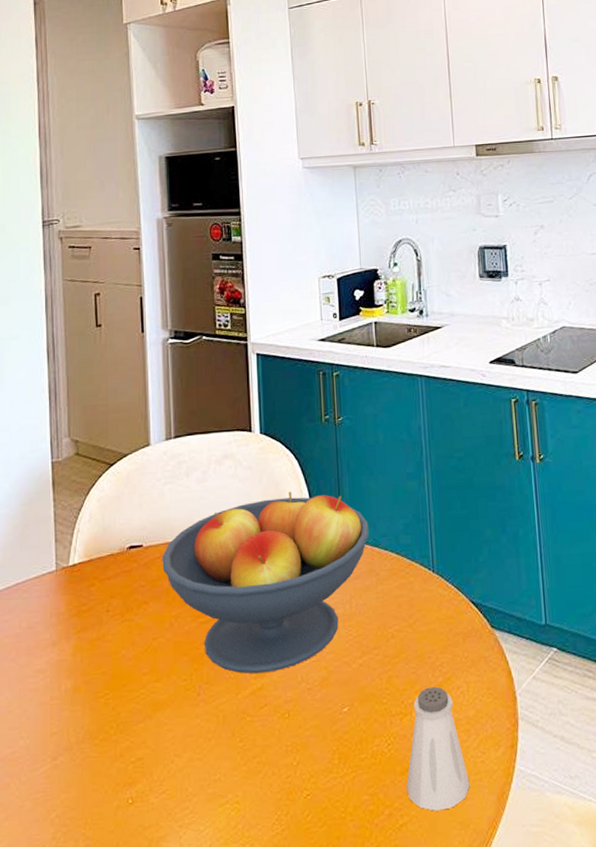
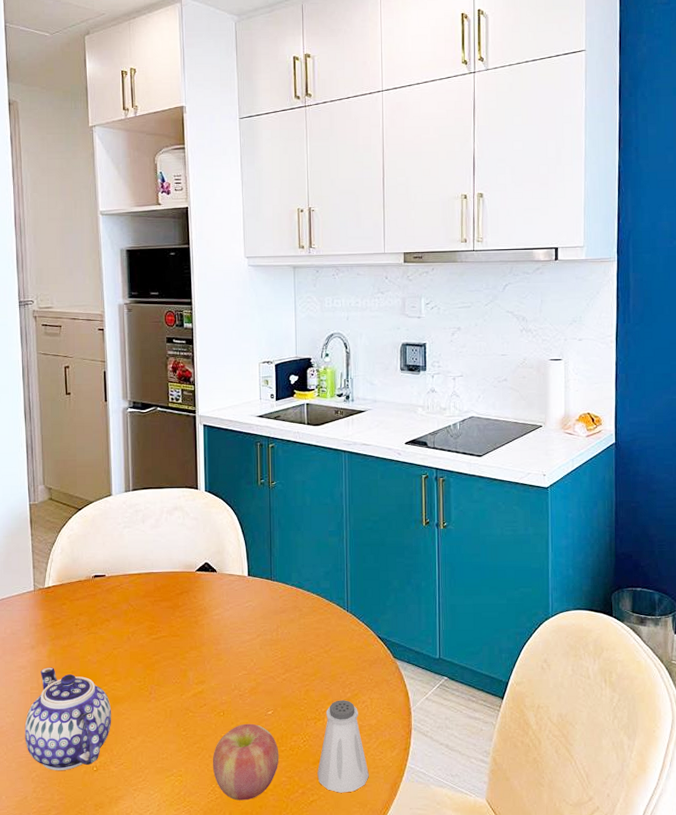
teapot: none [42,668,151,808] -> present [24,667,112,771]
fruit bowl: present [162,491,369,674] -> none [121,539,295,681]
apple: none [276,725,359,832] -> present [212,723,279,801]

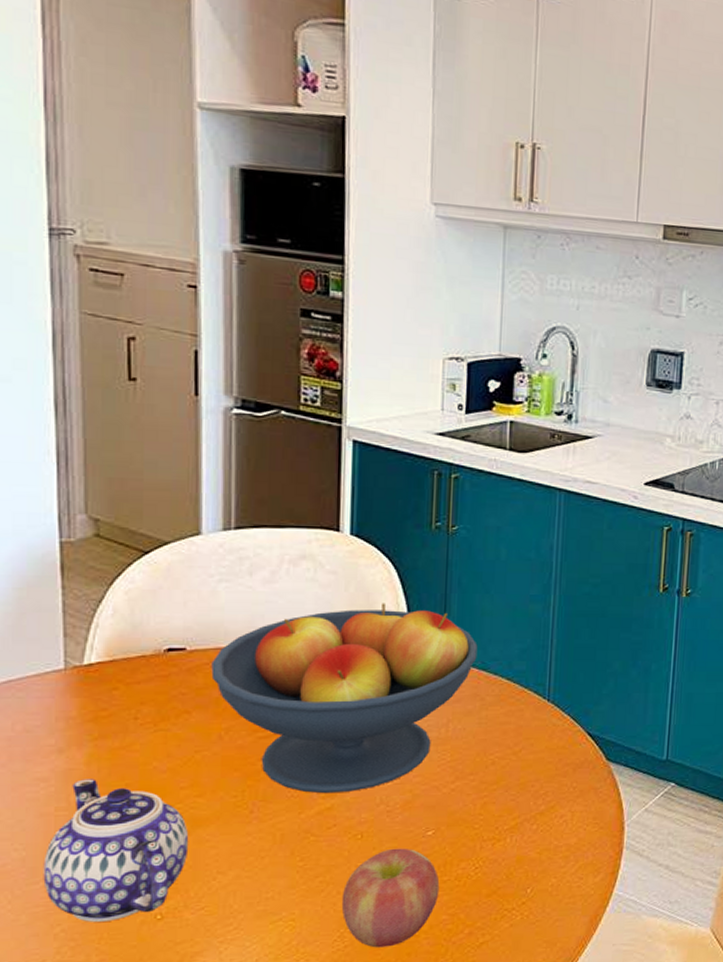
fruit bowl: none [121,539,295,681] -> present [211,603,478,794]
saltshaker: present [317,700,369,793] -> none [492,814,562,931]

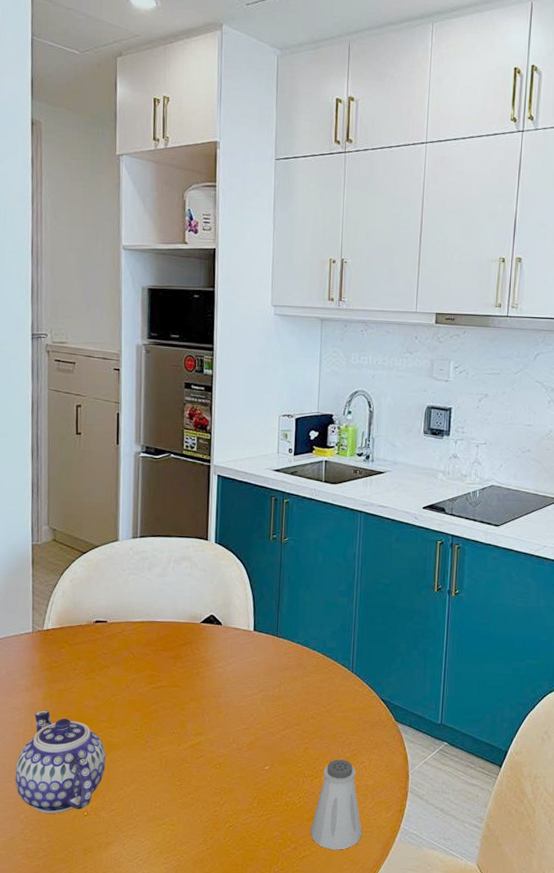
fruit bowl: present [211,603,478,794] -> none [123,593,302,733]
apple: present [341,848,440,948] -> none [205,777,274,853]
saltshaker: none [492,814,562,931] -> present [310,759,362,850]

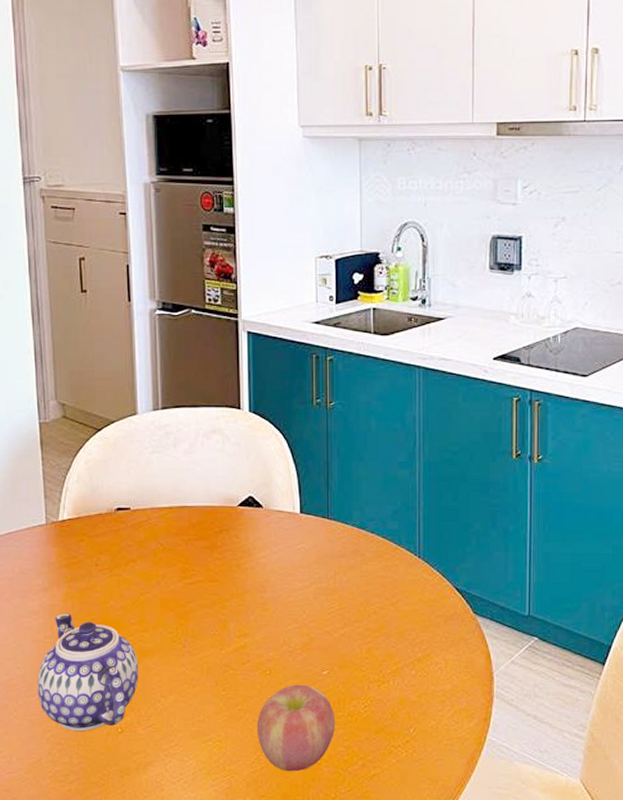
apple: none [205,777,274,853] -> present [257,684,336,772]
saltshaker: present [310,759,362,850] -> none [380,660,441,767]

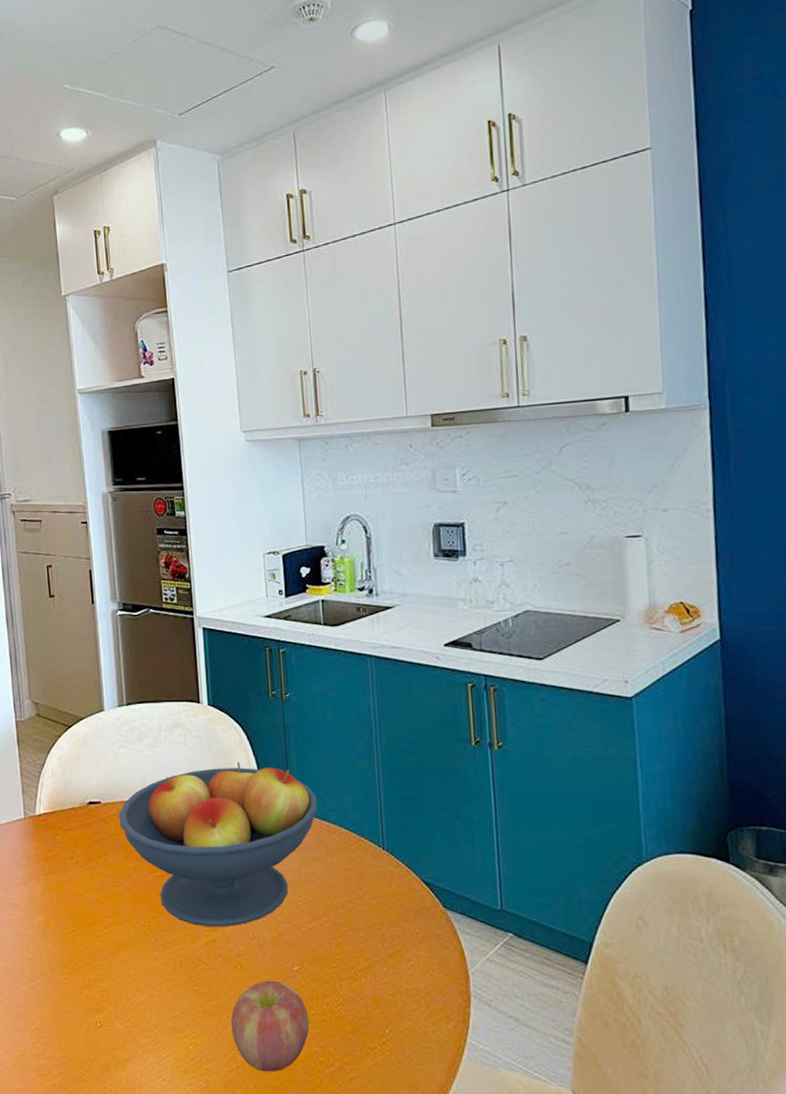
teapot: present [37,613,139,732] -> none [20,906,115,1025]
fruit bowl: none [149,470,356,634] -> present [119,762,318,927]

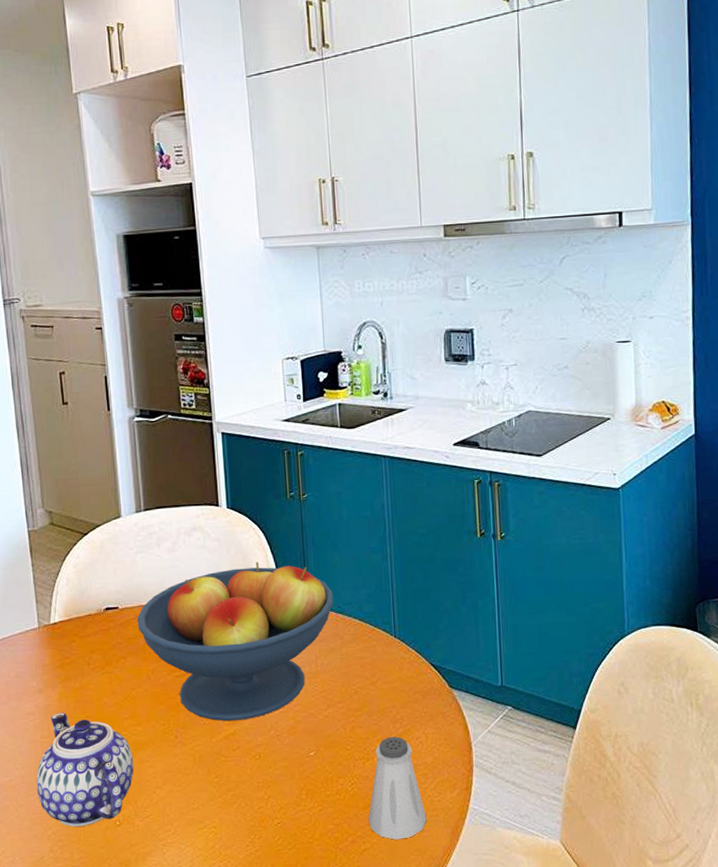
teapot: none [20,906,115,1025] -> present [36,712,134,828]
apple: present [230,980,310,1072] -> none [249,766,325,853]
saltshaker: none [356,956,420,1071] -> present [368,736,427,840]

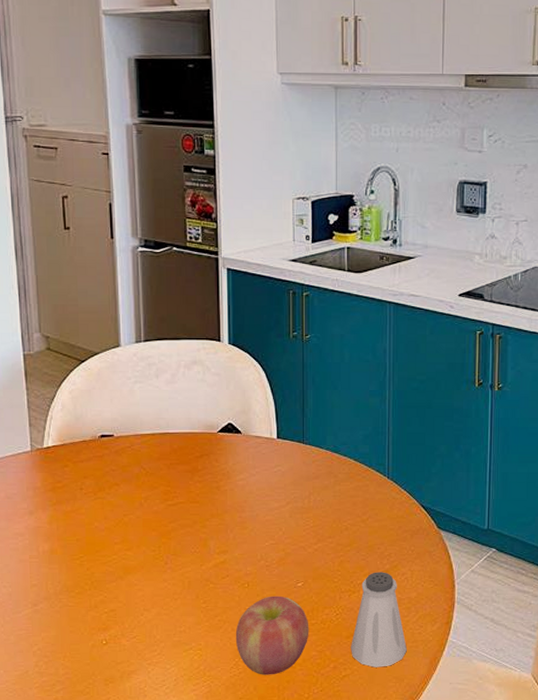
teapot: present [36,712,134,828] -> none [23,535,123,645]
fruit bowl: present [137,561,334,722] -> none [132,398,330,551]
apple: none [249,766,325,853] -> present [235,596,309,675]

